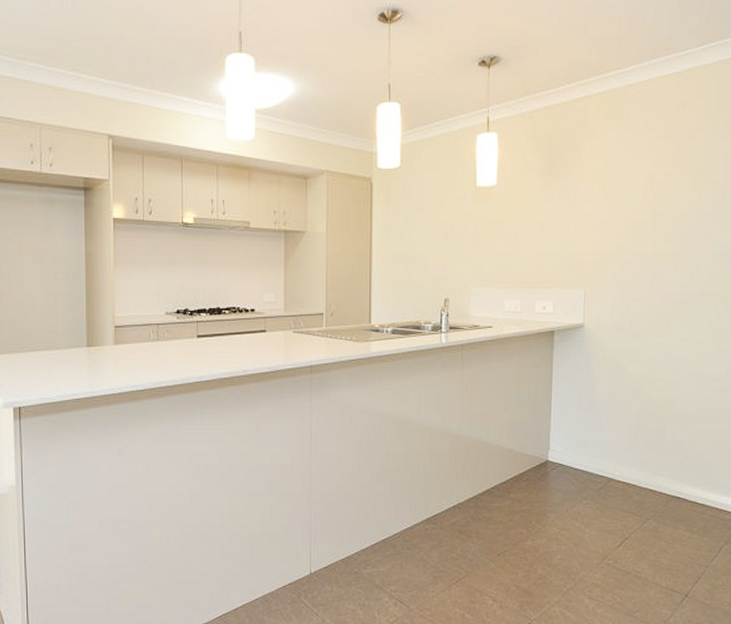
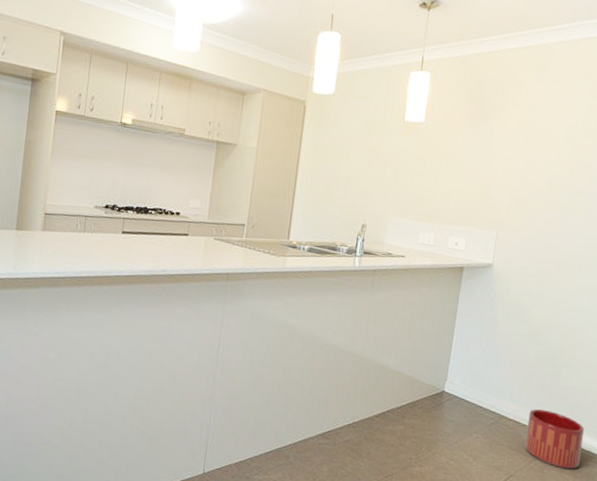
planter: none [637,468,697,524] -> present [525,409,585,469]

